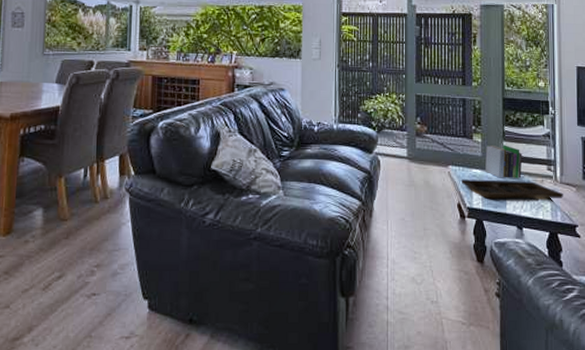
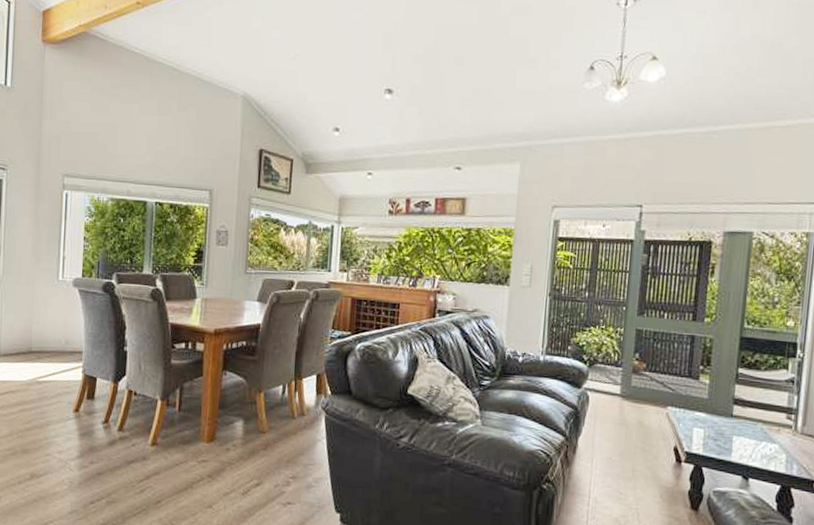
decorative tray: present [460,179,563,199] -> none [680,421,803,451]
books: present [485,144,523,179] -> none [711,387,758,426]

